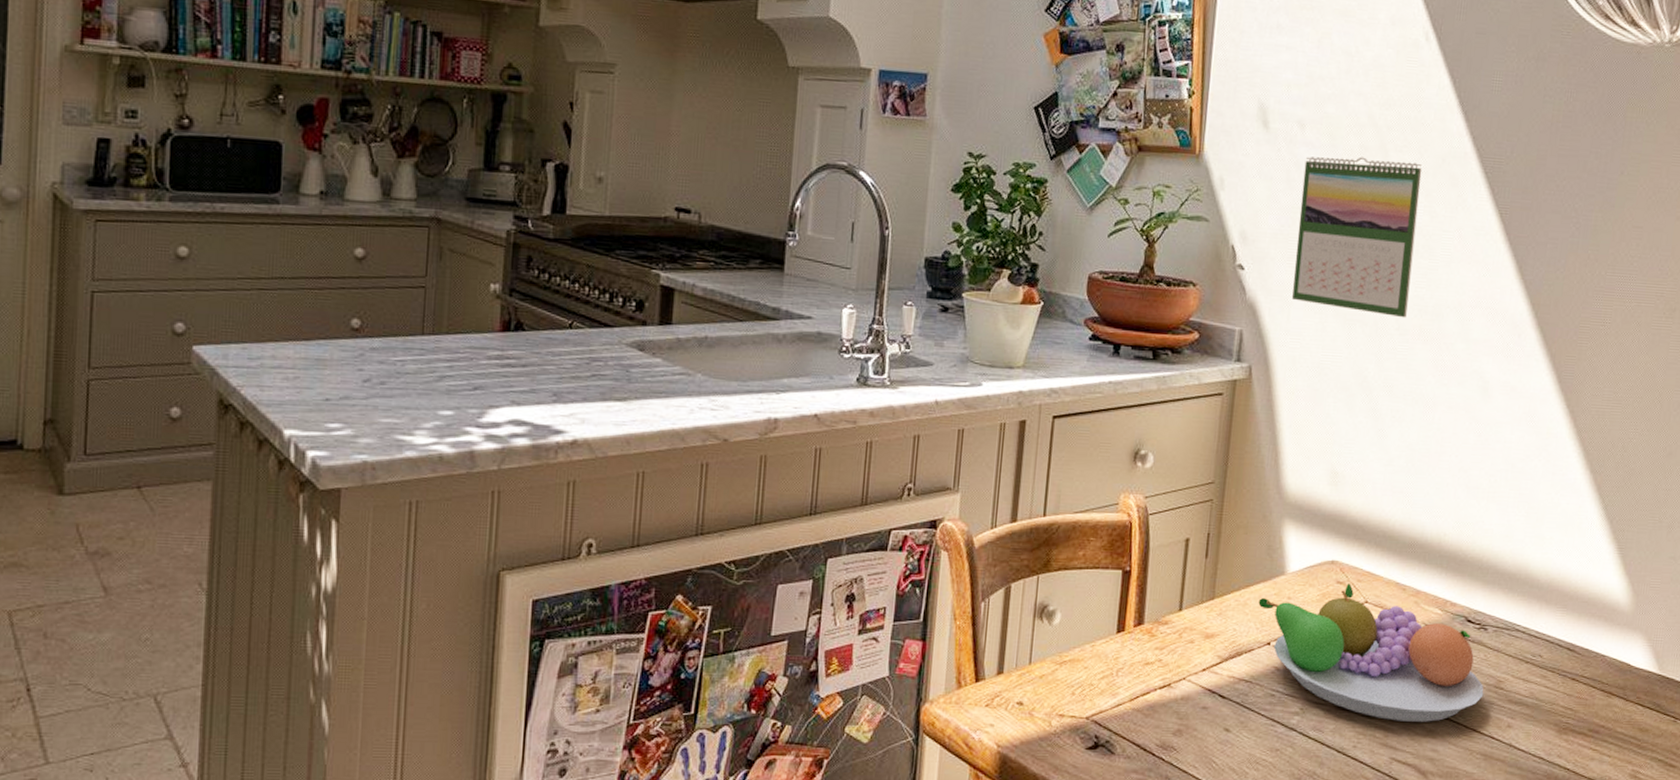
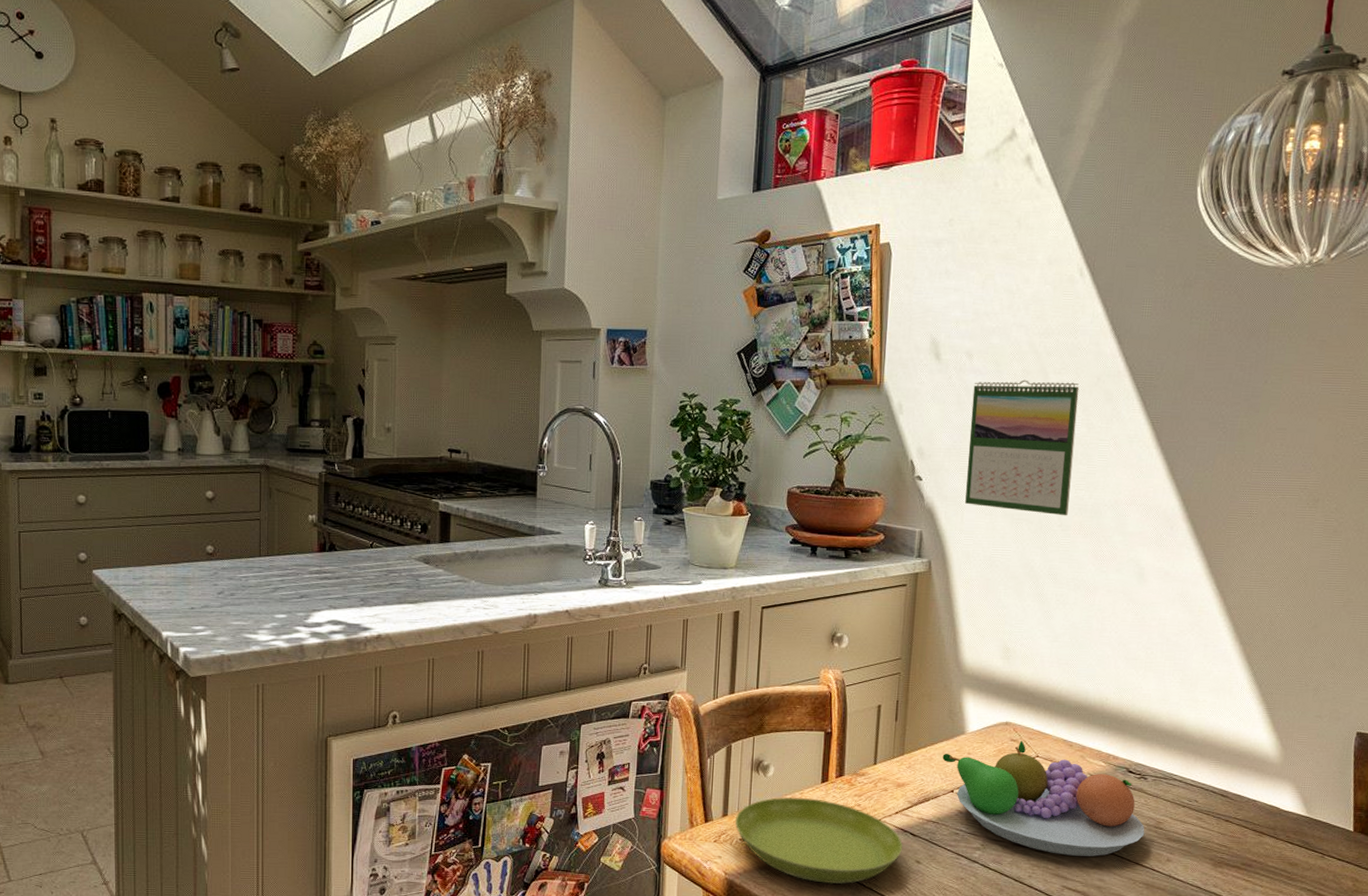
saucer: none [1011,651,1210,759] -> present [734,797,903,884]

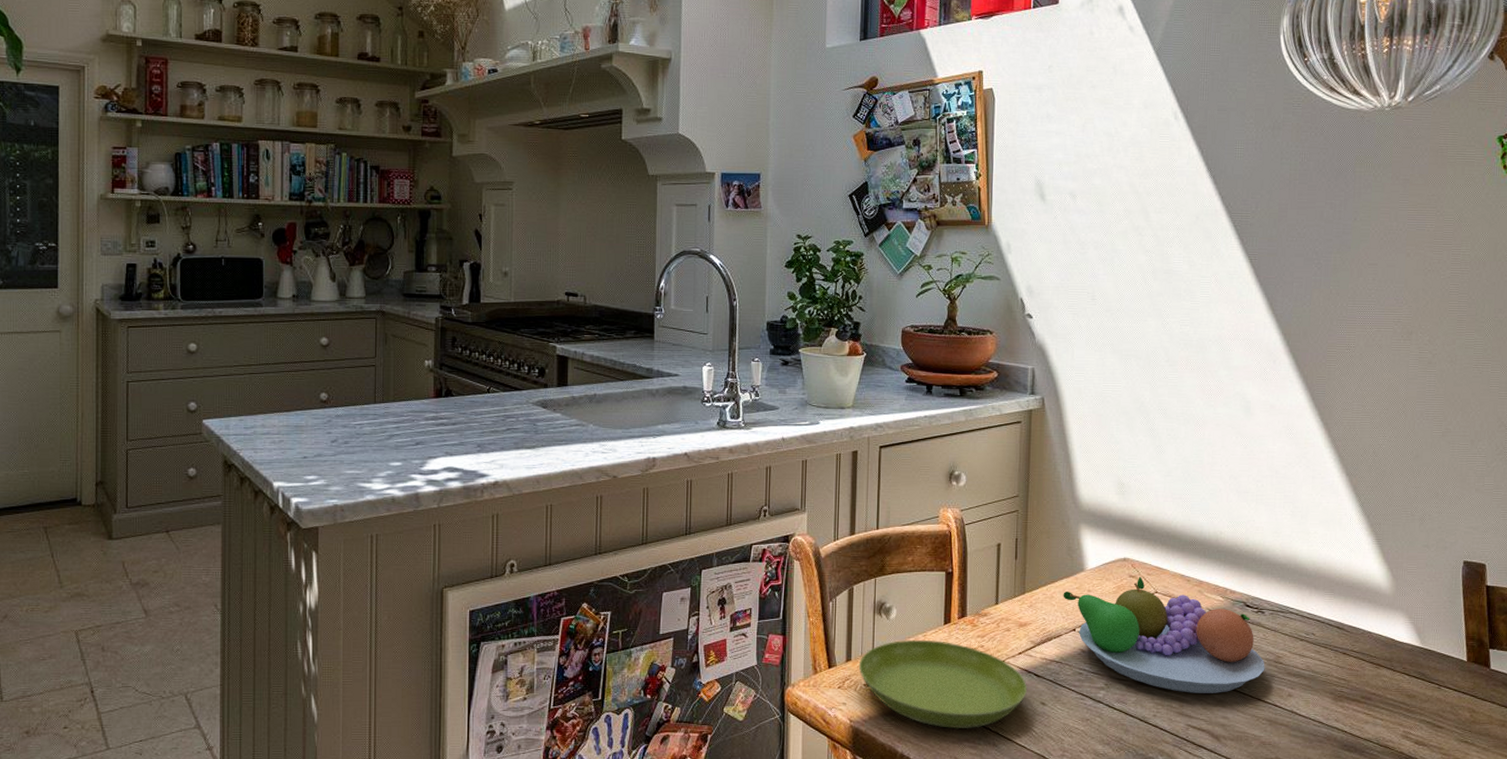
calendar: present [965,379,1080,516] -> none [1075,219,1179,352]

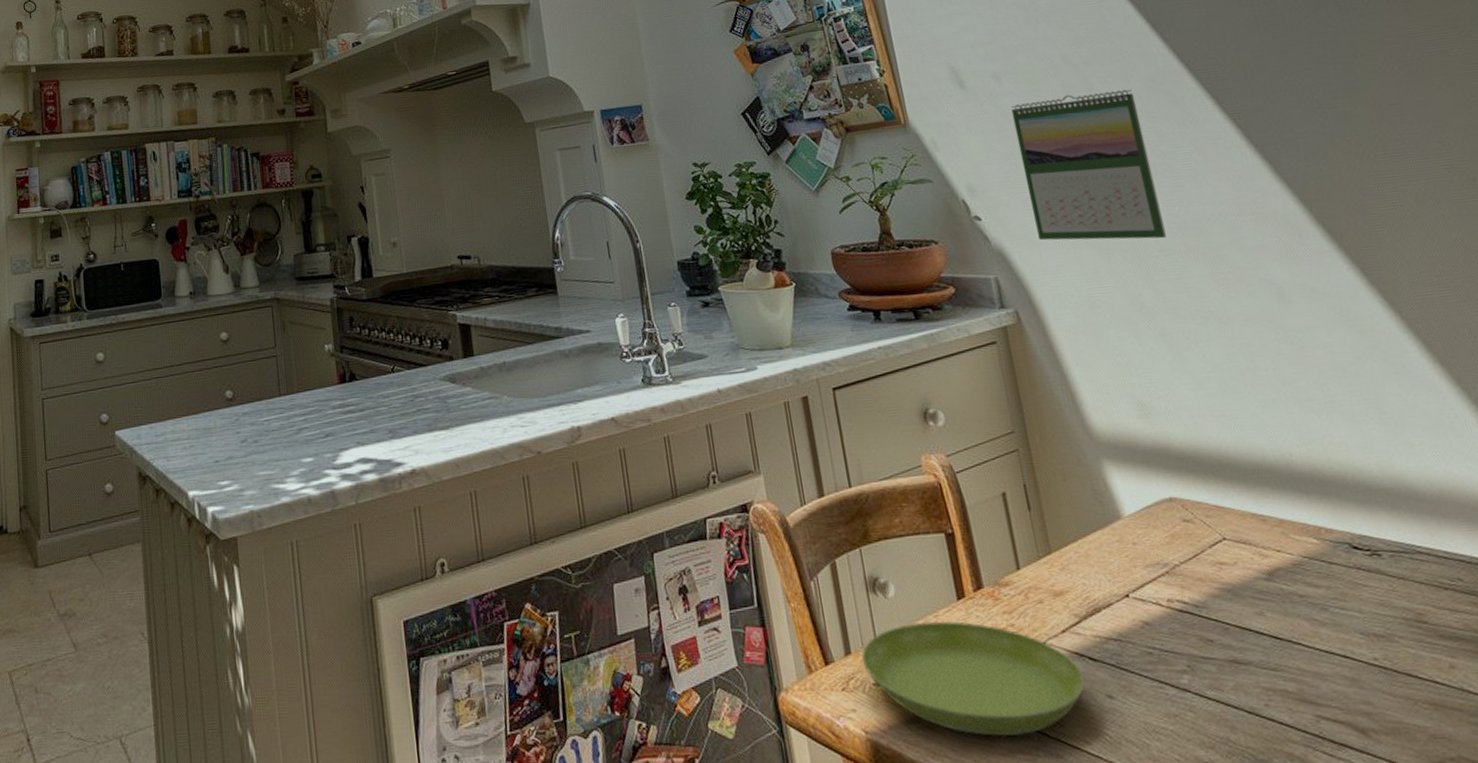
fruit bowl: present [1063,577,1265,693] -> none [1101,520,1406,672]
calendar: none [1075,219,1179,352] -> present [1011,89,1167,241]

